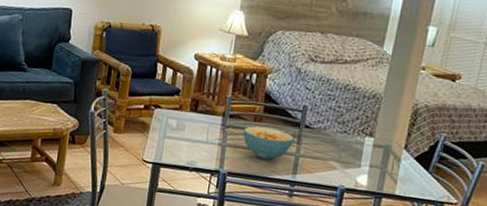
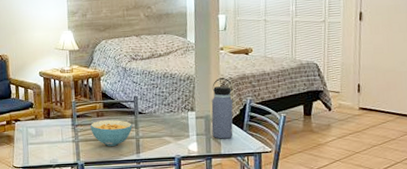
water bottle: none [388,103,427,179] -> present [211,78,233,139]

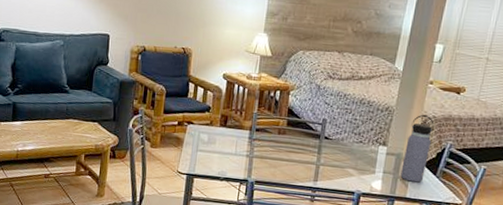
cereal bowl: present [90,119,132,146] -> none [268,138,315,169]

